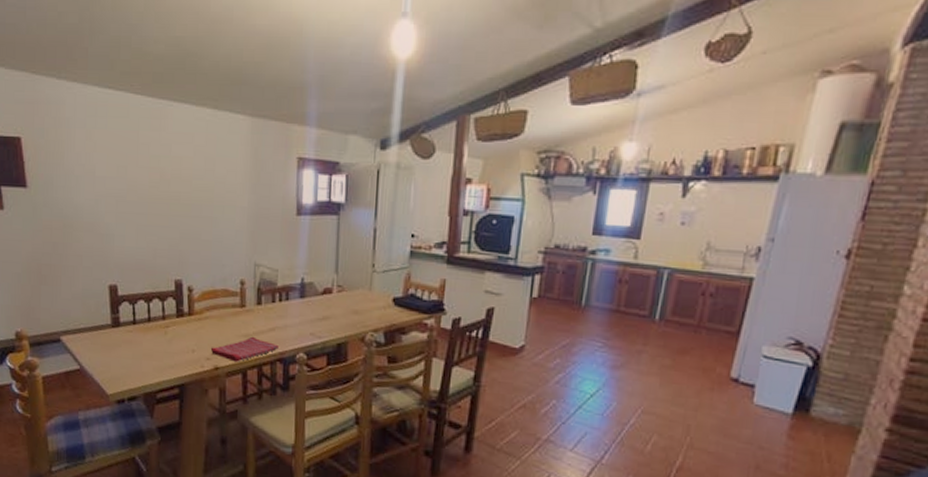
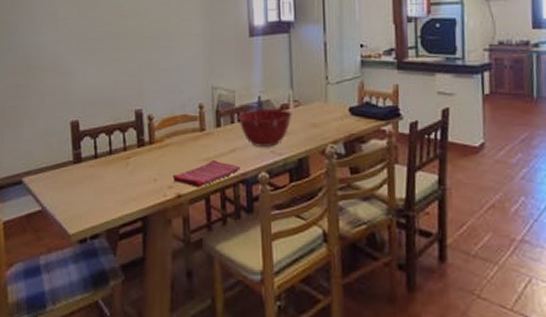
mixing bowl: none [278,290,335,329] -> present [237,108,292,147]

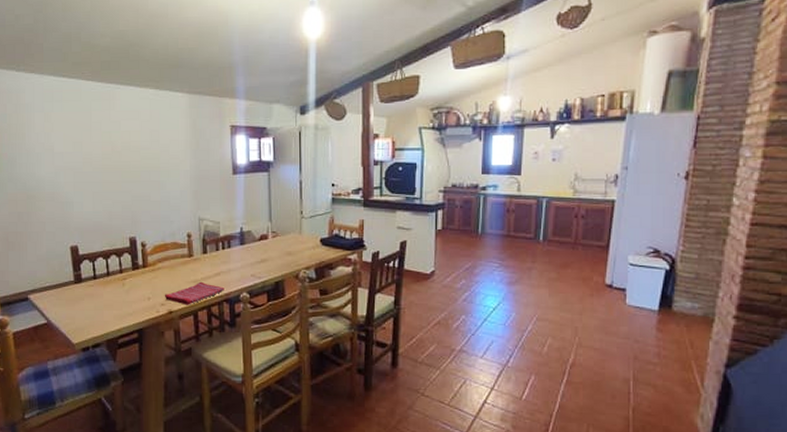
mixing bowl: present [237,108,292,147] -> none [221,238,271,271]

